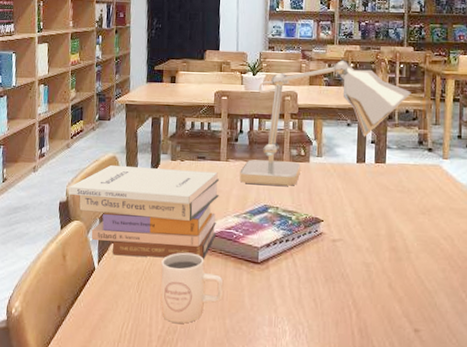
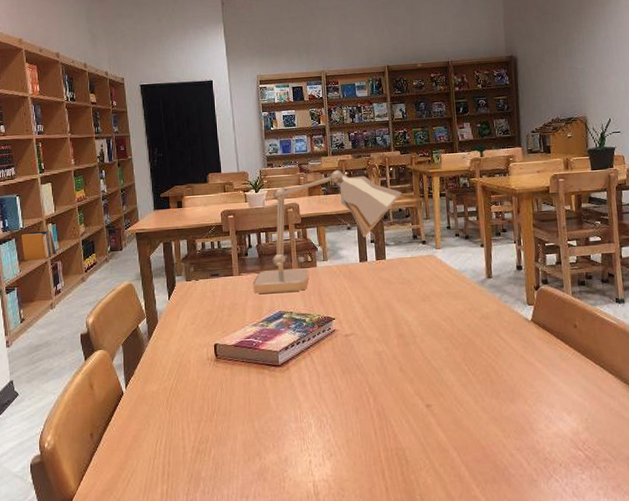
books: none [12,91,46,120] -> present [21,230,57,260]
books: present [68,164,219,259] -> none [88,287,237,378]
mug: present [159,252,224,324] -> none [186,365,250,432]

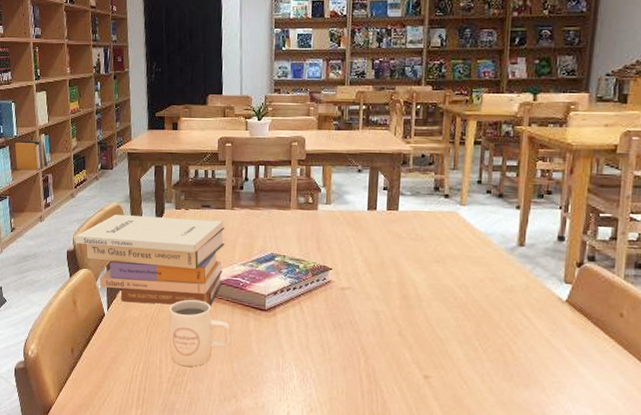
books: none [88,287,237,378] -> present [75,214,225,306]
mug: none [186,365,250,432] -> present [168,299,232,367]
desk lamp: present [253,169,402,294] -> none [245,101,428,234]

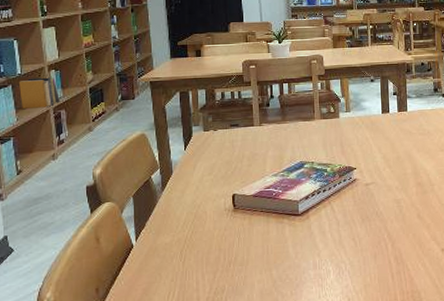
books: present [75,214,225,306] -> none [95,137,256,230]
mug: present [168,299,232,367] -> none [202,215,269,283]

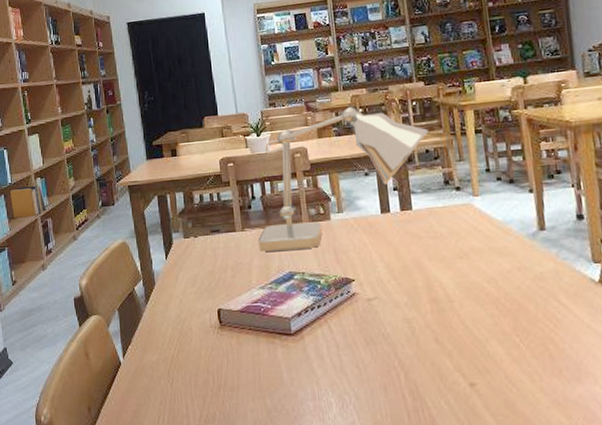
desk lamp: none [274,23,425,144] -> present [258,106,429,252]

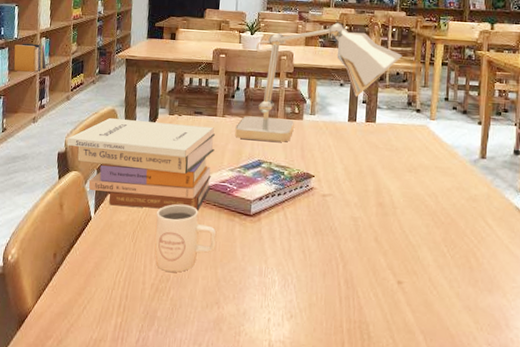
books: none [81,244,243,346] -> present [67,117,215,211]
mug: none [188,333,261,409] -> present [154,203,217,273]

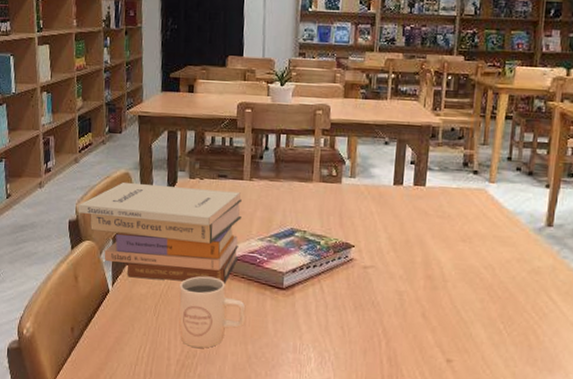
books: present [14,43,47,72] -> none [13,98,51,132]
desk lamp: present [235,22,402,142] -> none [264,69,459,209]

